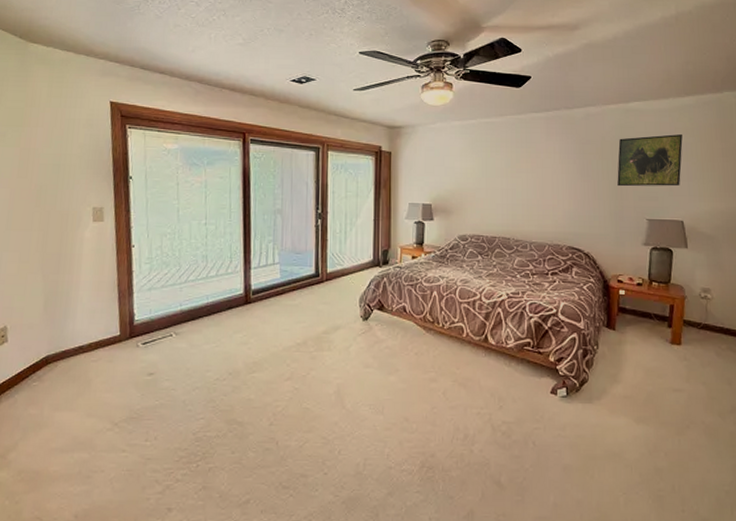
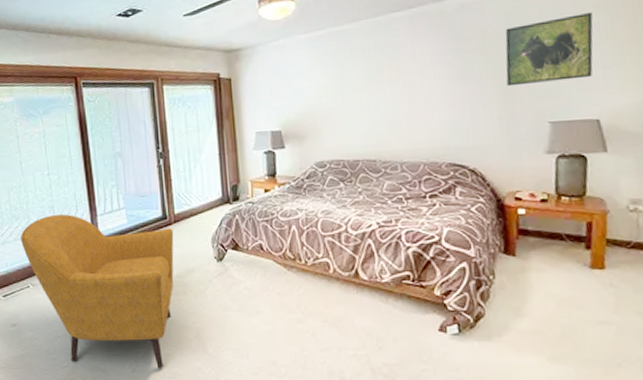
armchair: none [168,264,324,422] -> present [20,214,174,368]

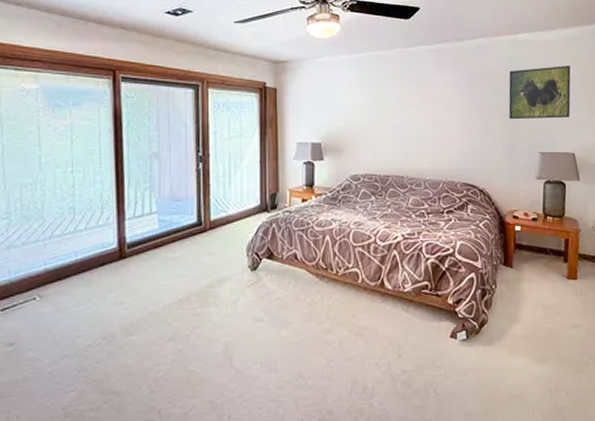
armchair: present [20,214,174,368] -> none [29,216,208,387]

